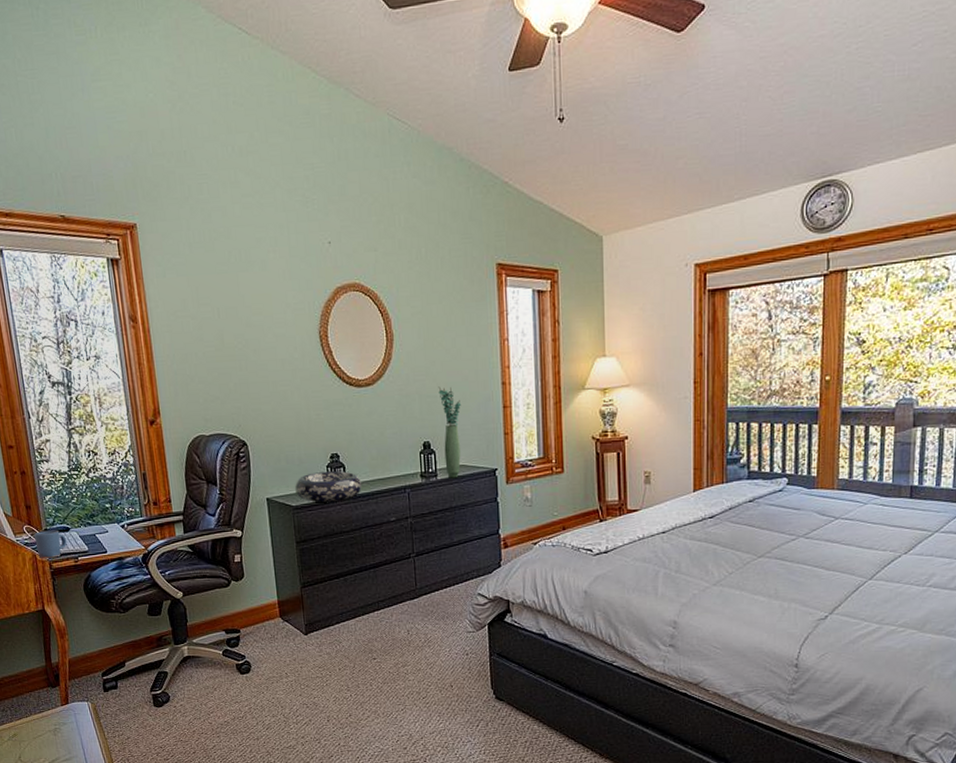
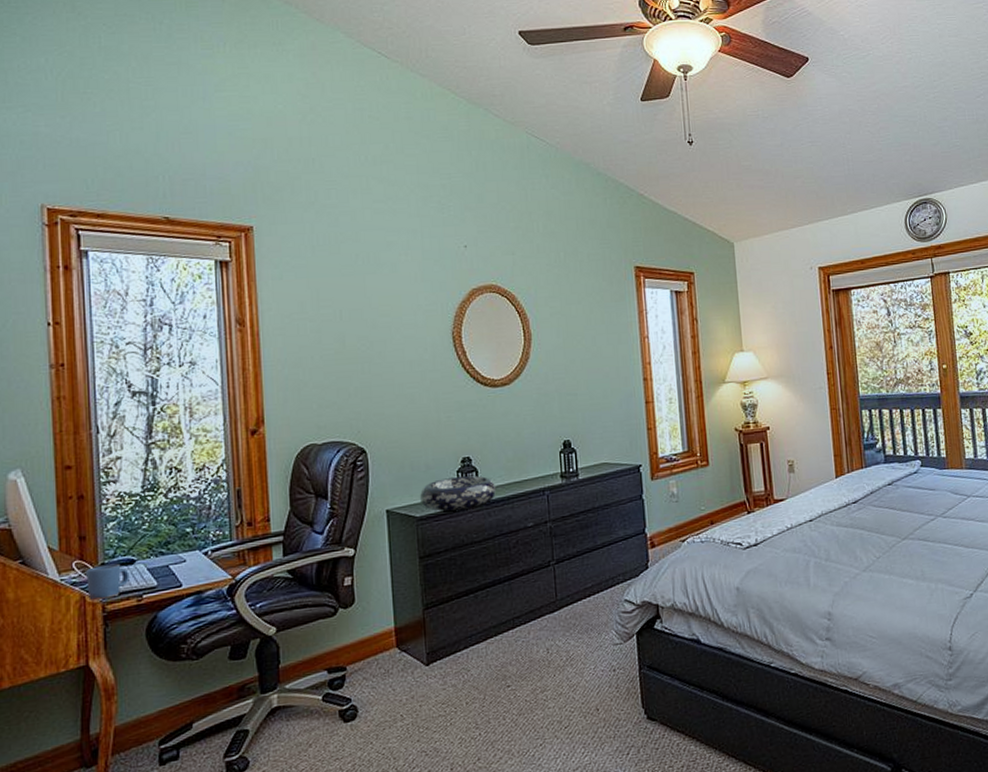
vase: present [438,386,462,478] -> none [578,384,603,478]

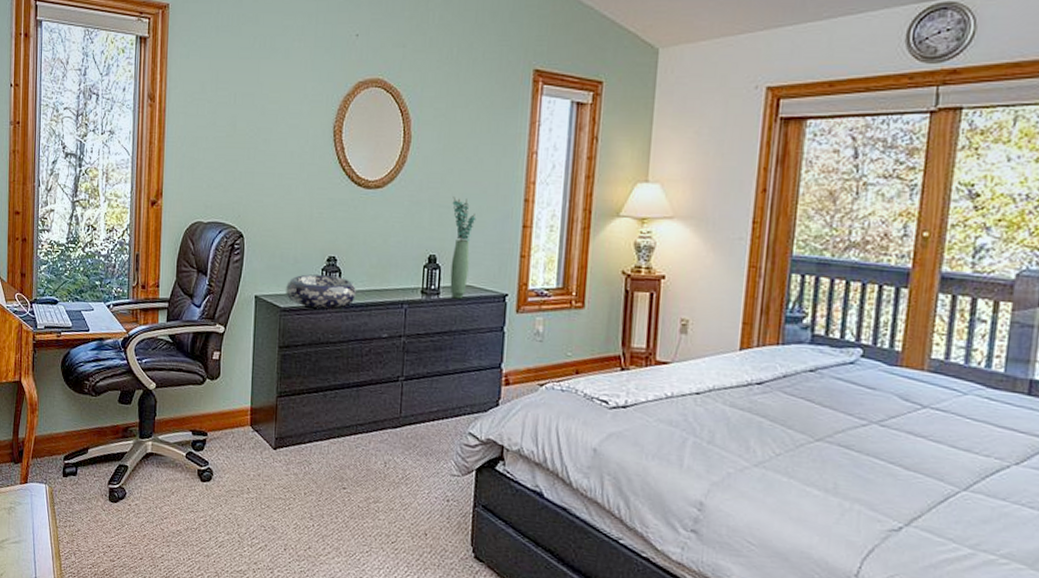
mug: present [86,563,130,601] -> none [23,300,53,330]
vase: none [578,384,603,478] -> present [450,197,476,299]

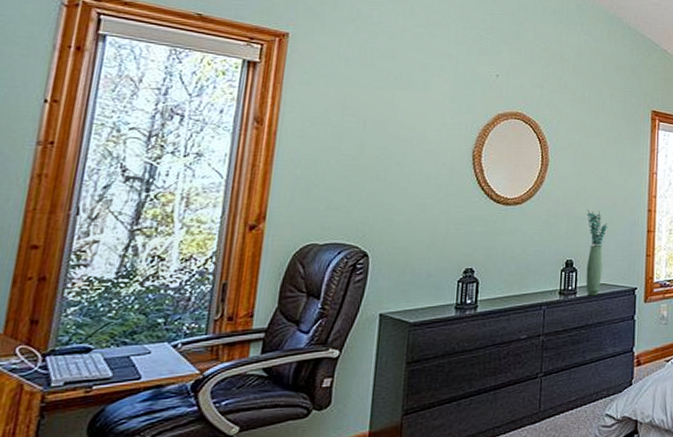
decorative bowl: present [285,274,357,309] -> none [415,287,495,320]

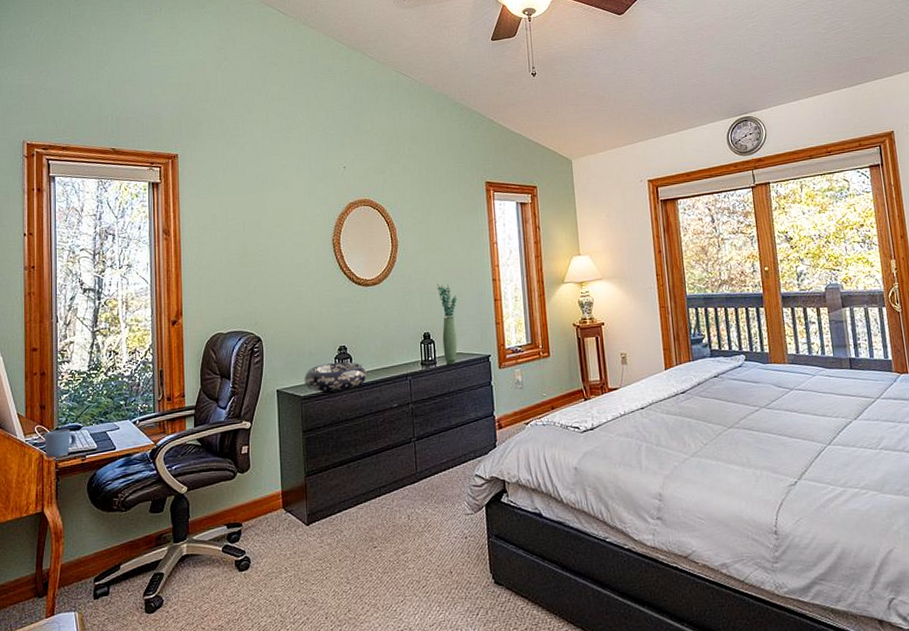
mug: none [27,351,82,390] -> present [44,428,76,459]
decorative bowl: none [415,287,495,320] -> present [303,362,367,393]

